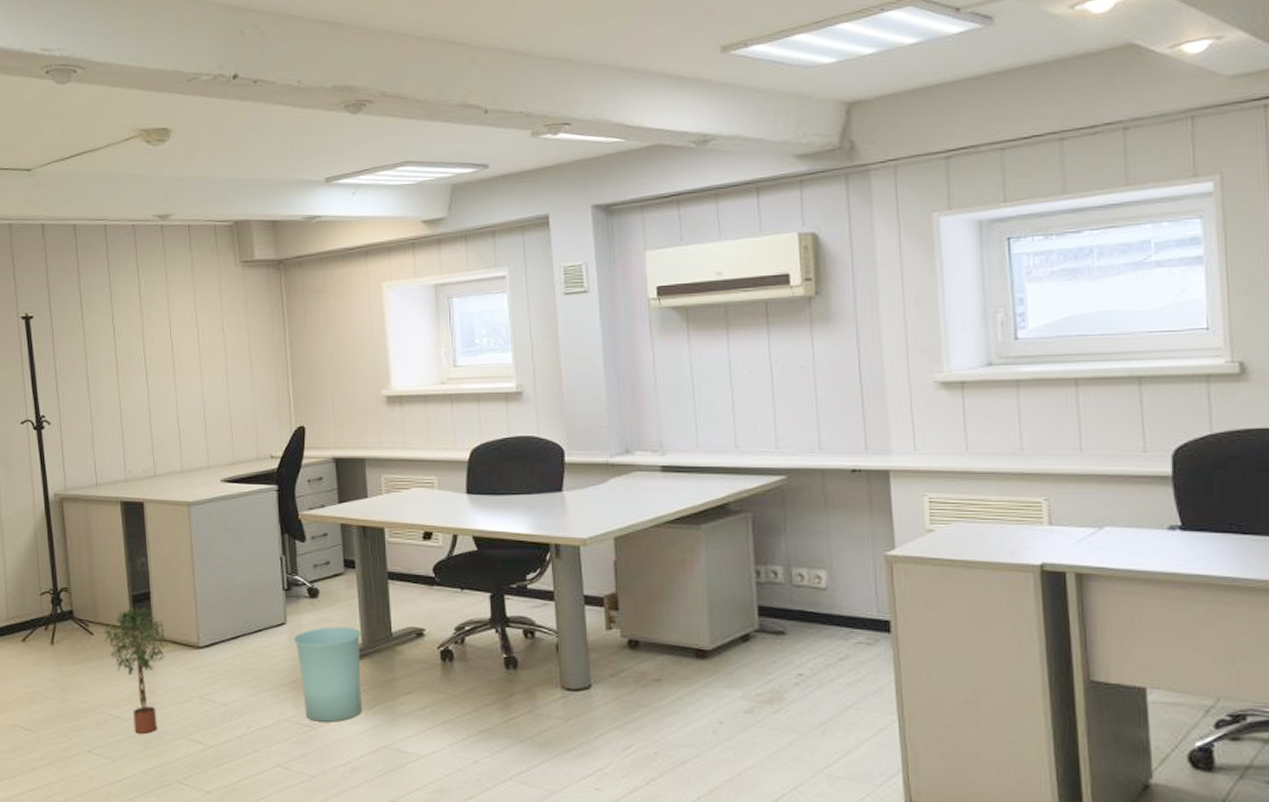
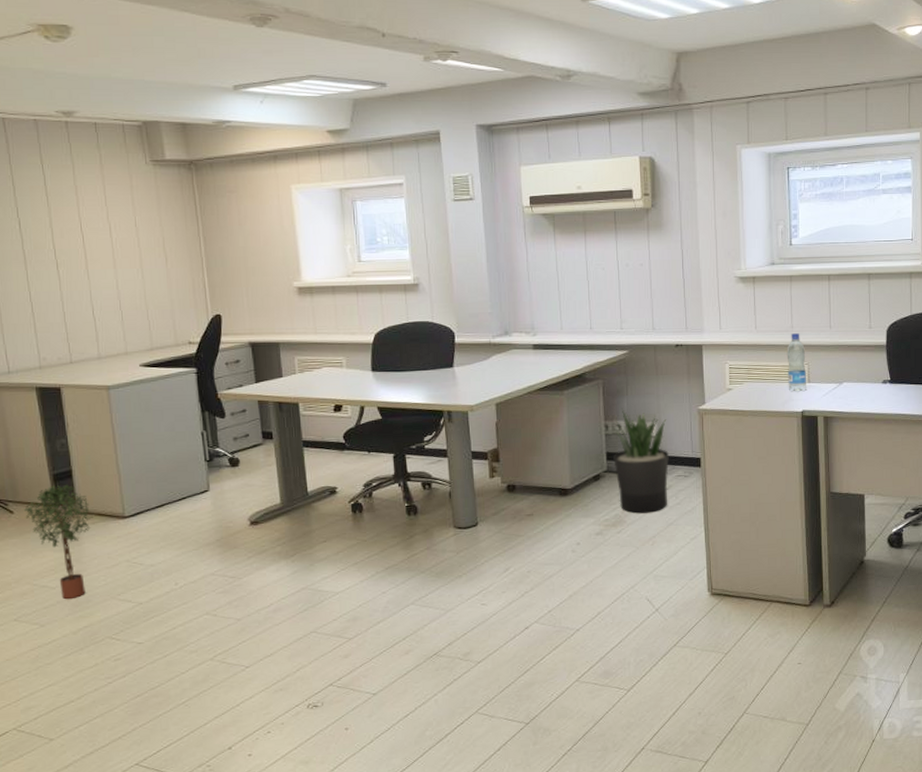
waste bin: present [294,627,362,722] -> none [217,490,282,573]
planter: none [767,549,845,690] -> present [613,408,669,514]
bottle: none [1014,457,1048,539] -> present [787,333,807,393]

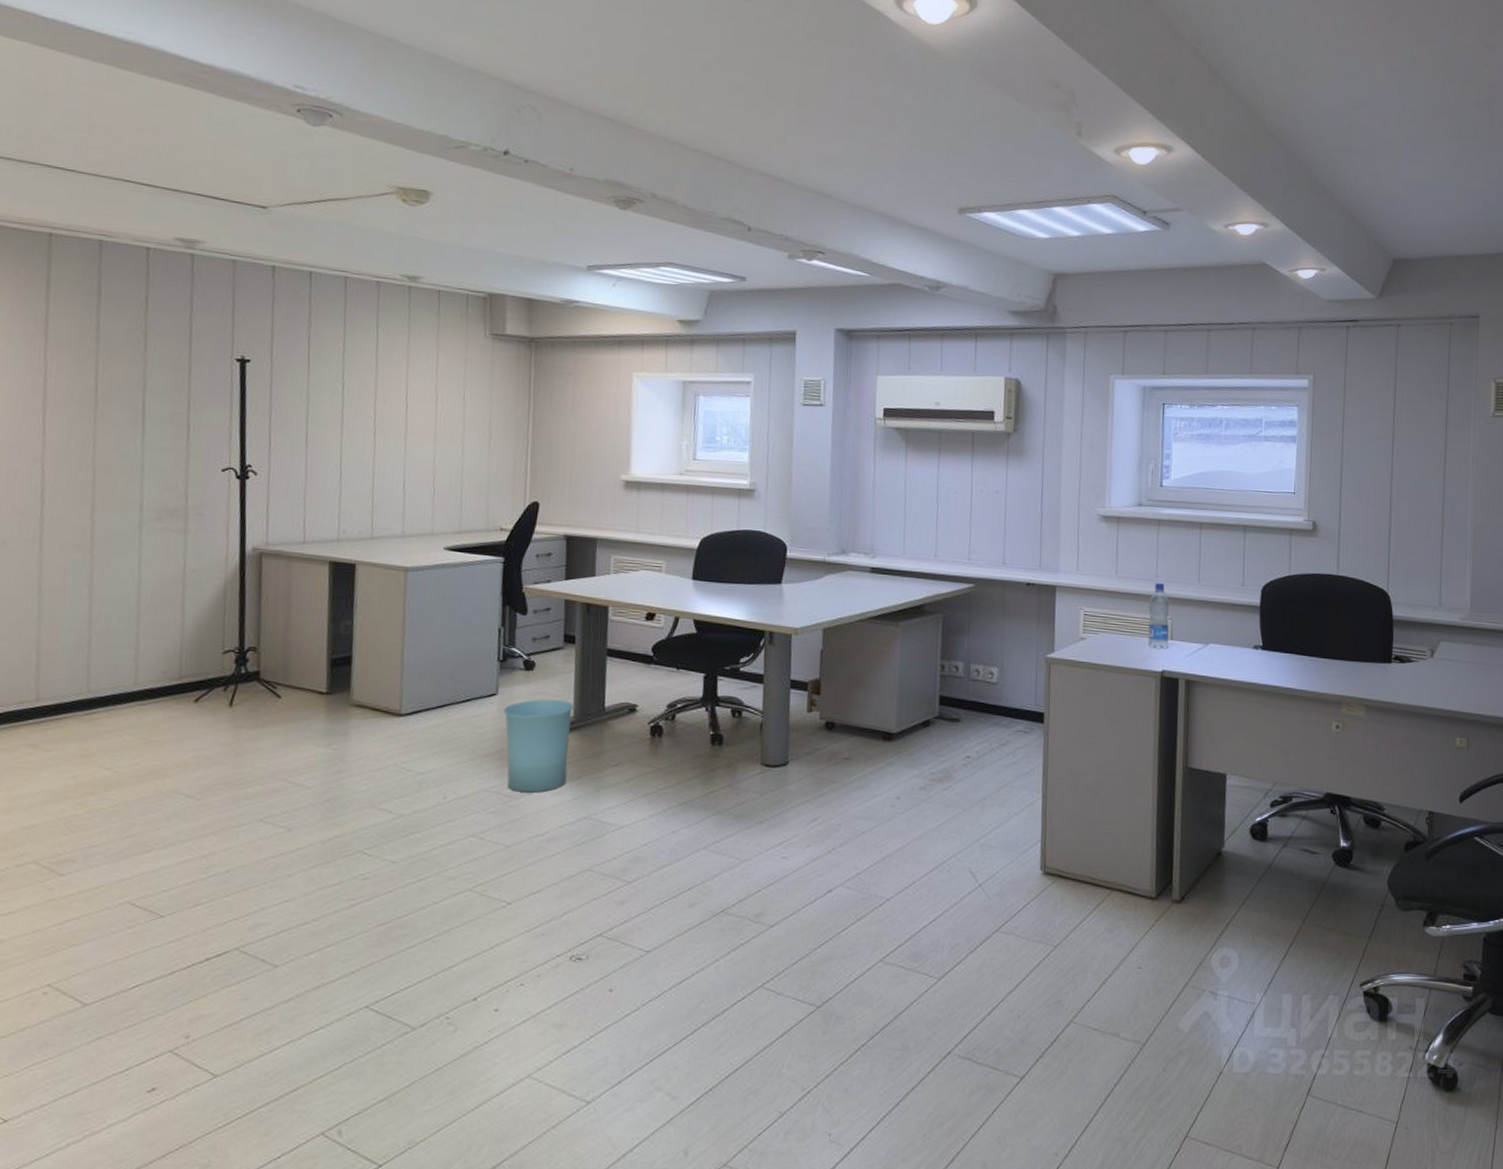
potted tree: present [24,484,93,599] -> none [293,671,366,802]
waste bin: none [217,490,282,573] -> present [504,699,575,793]
planter: present [613,408,669,514] -> none [946,647,1009,770]

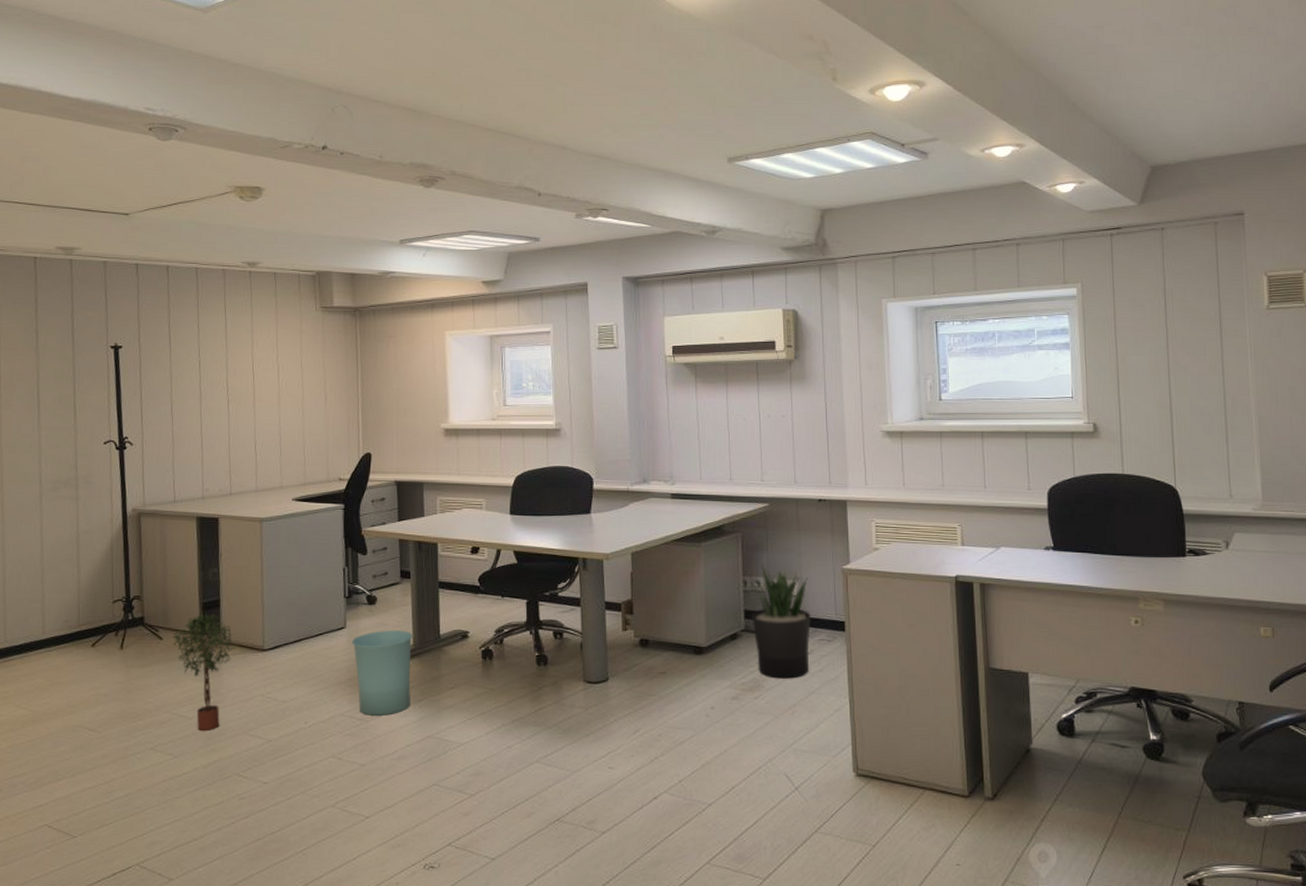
potted tree: none [293,671,366,802] -> present [173,613,235,730]
planter: none [946,647,1009,770] -> present [752,563,811,679]
bottle: present [1148,583,1170,650] -> none [938,492,961,556]

